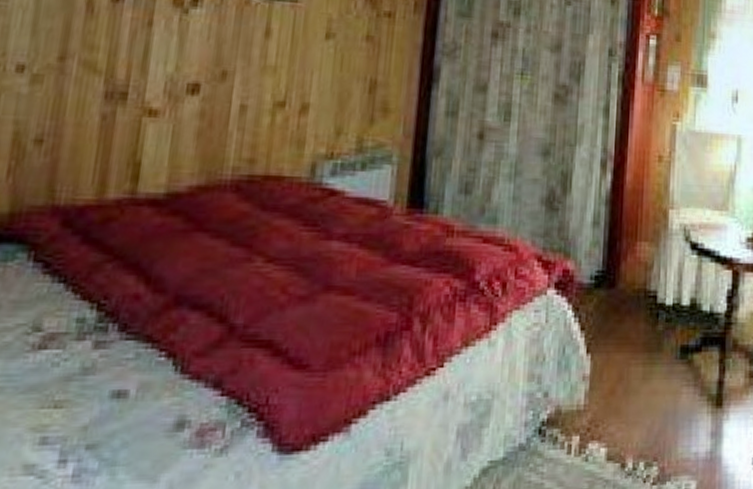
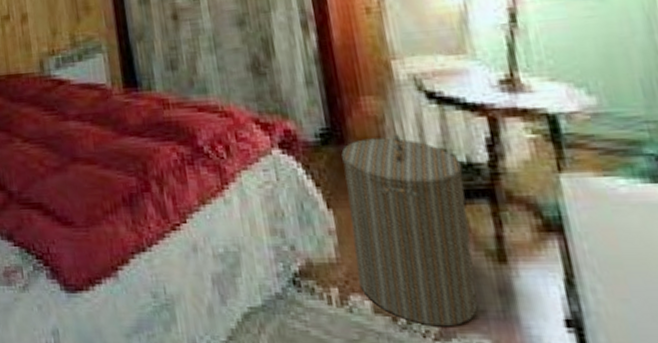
laundry hamper: none [599,280,705,471] -> present [341,133,479,327]

